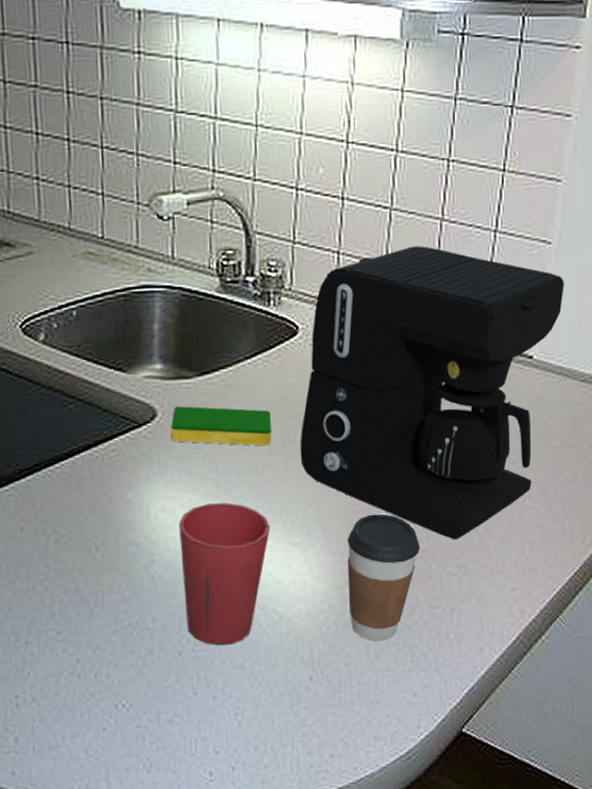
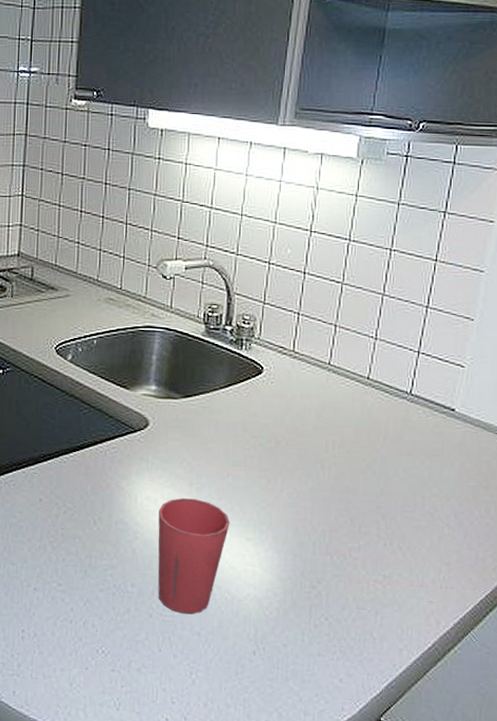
dish sponge: present [170,406,272,446] -> none [158,419,237,458]
coffee maker: present [300,246,564,540] -> none [258,313,484,554]
coffee cup: present [347,514,421,641] -> none [290,523,352,630]

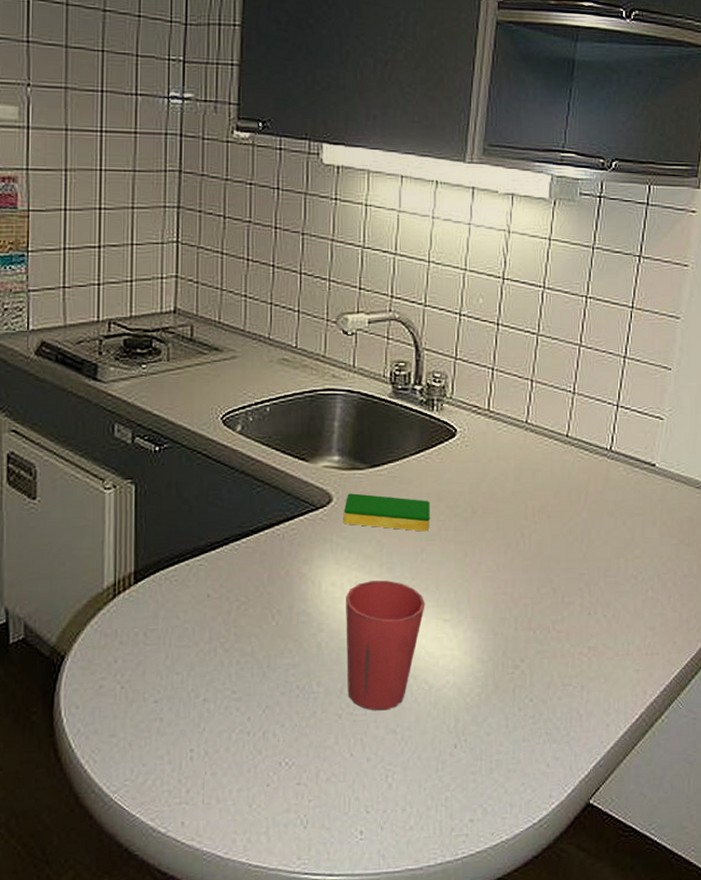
dish sponge: none [158,419,237,458] -> present [343,493,430,532]

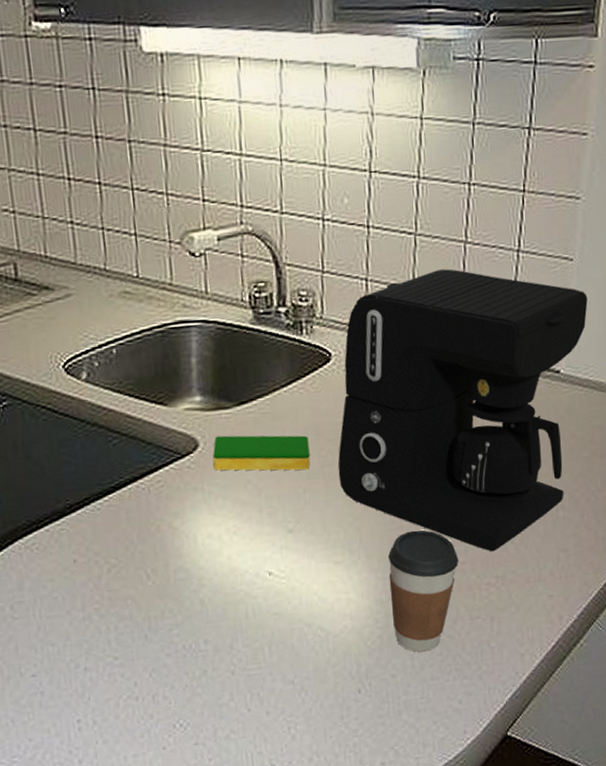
cup: present [346,580,425,711] -> none [225,526,314,664]
coffee maker: none [454,366,682,624] -> present [338,269,588,552]
coffee cup: none [491,597,556,713] -> present [388,530,459,652]

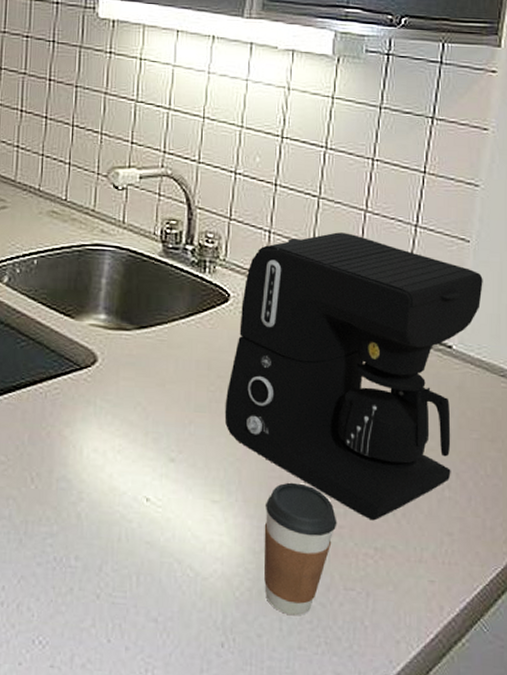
dish sponge: present [212,435,311,471] -> none [108,355,200,402]

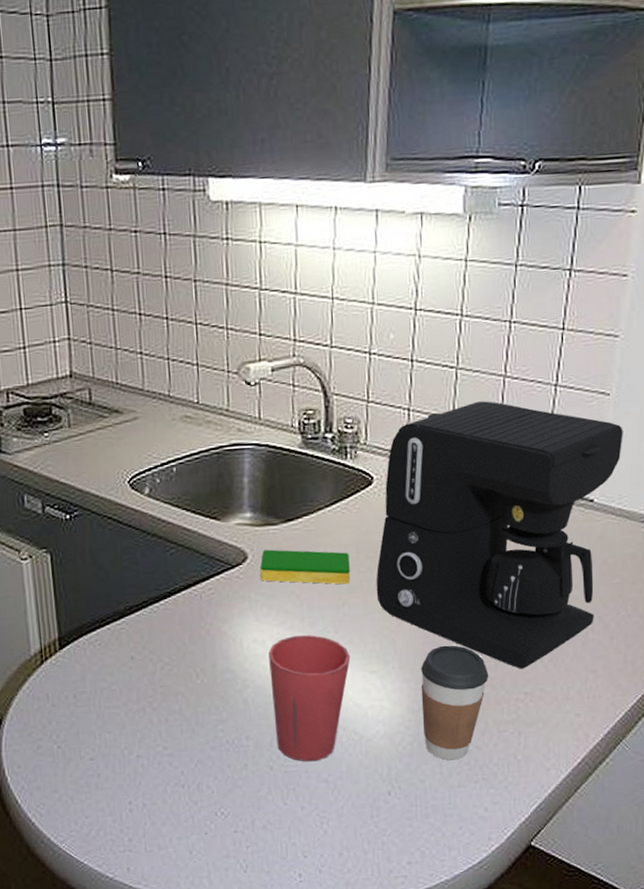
cup: none [107,450,193,596] -> present [269,635,351,762]
dish sponge: none [108,355,200,402] -> present [260,549,350,585]

